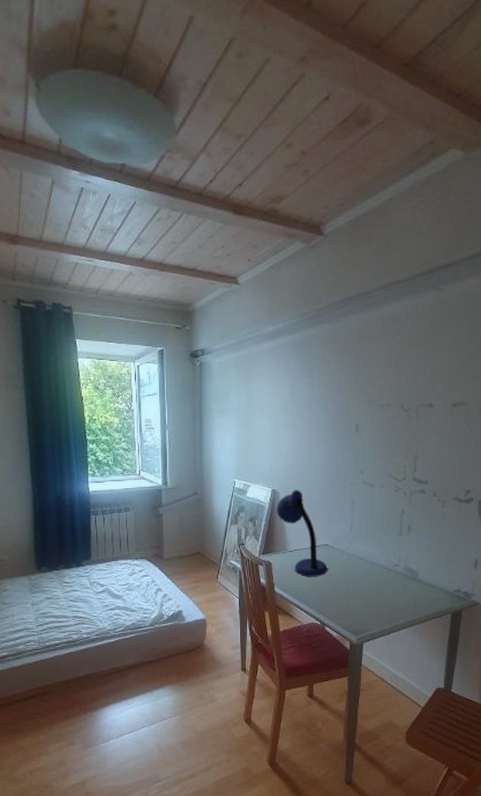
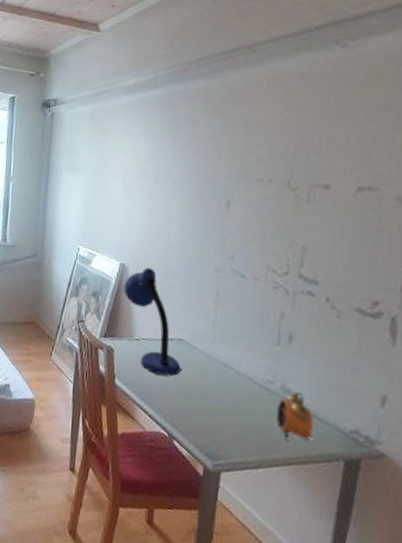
alarm clock: none [401,569,429,608] -> present [276,391,314,441]

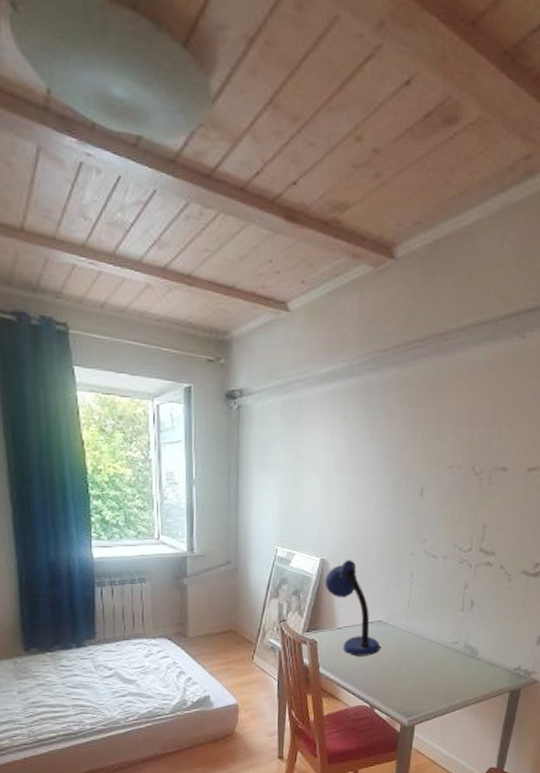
alarm clock: present [276,391,314,441] -> none [459,647,488,687]

